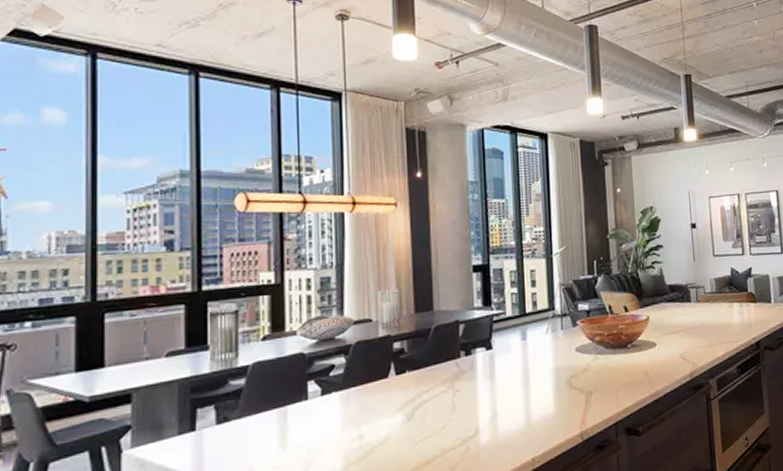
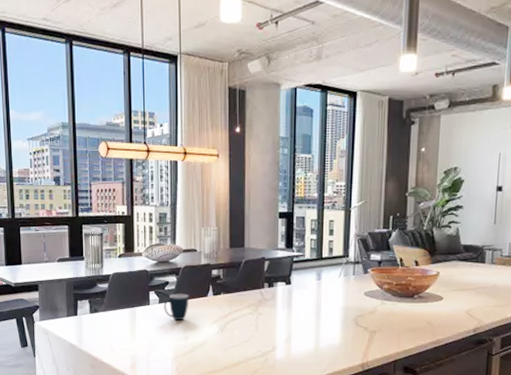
mug: none [328,377,364,416] -> present [164,293,189,321]

